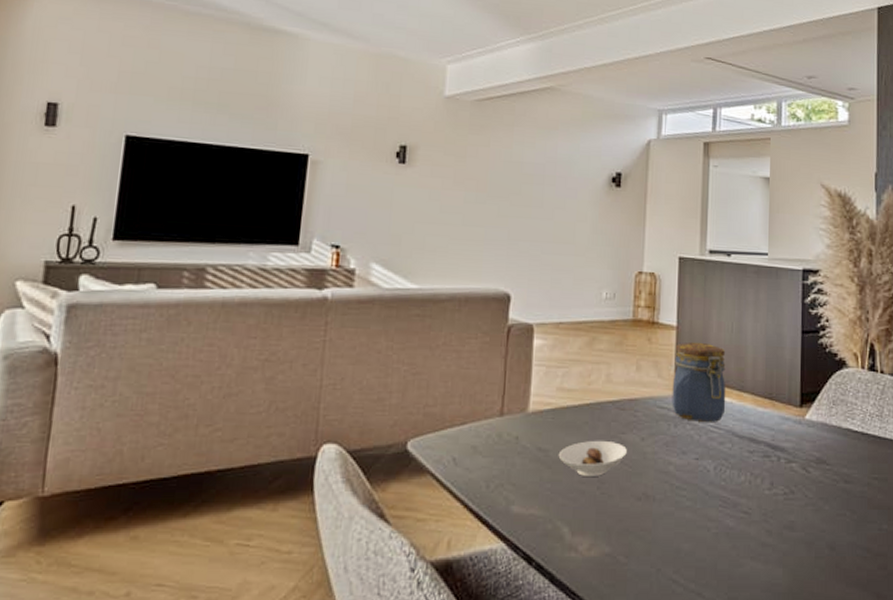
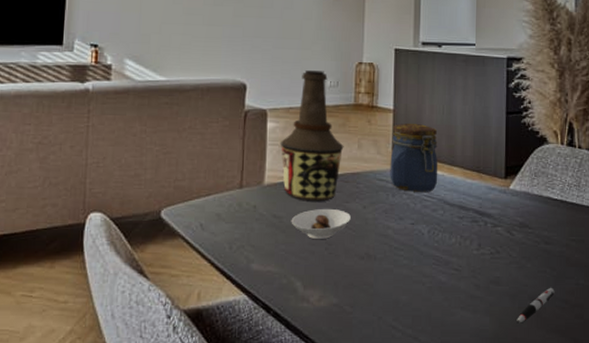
bottle: none [547,280,621,432] -> present [280,70,344,202]
pen: none [813,534,855,576] -> present [517,288,555,323]

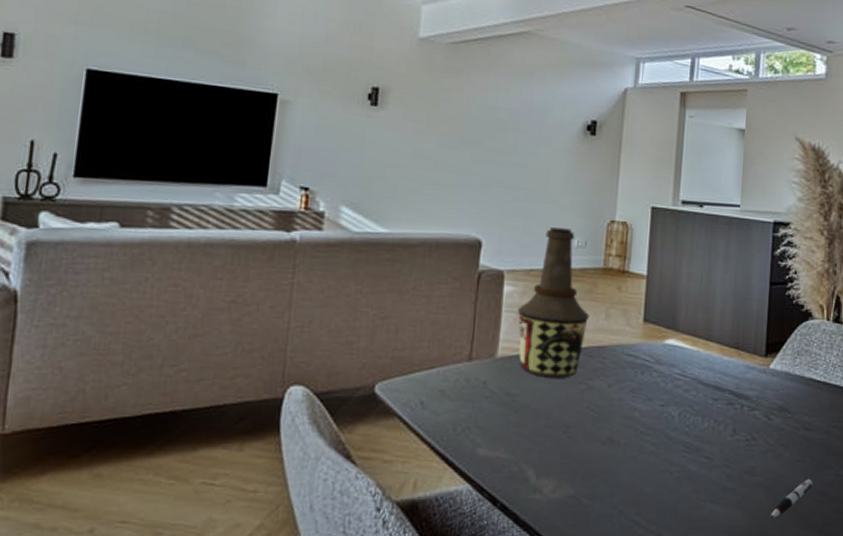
saucer: present [291,208,351,239] -> none [525,386,594,421]
jar: present [390,123,438,192] -> none [639,291,694,370]

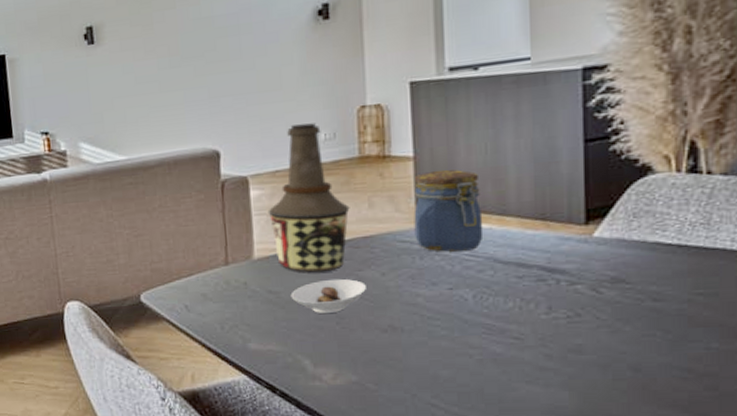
saucer: none [525,386,594,421] -> present [290,279,366,313]
jar: none [639,291,694,370] -> present [413,169,484,252]
pen: present [770,479,813,519] -> none [610,355,670,398]

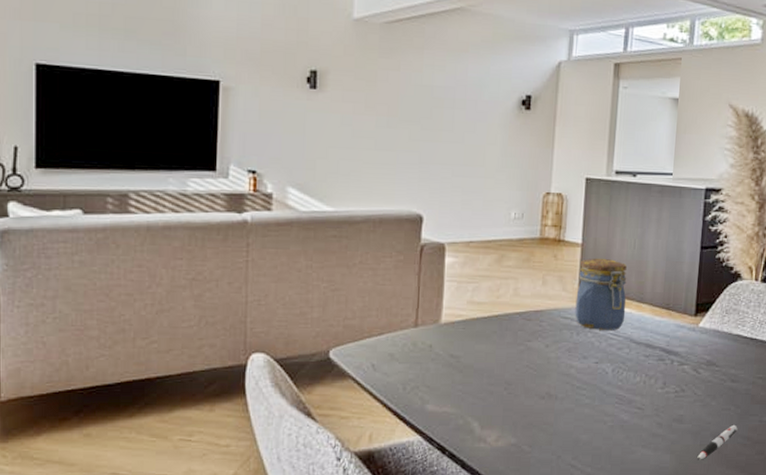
bottle: present [267,123,350,273] -> none [458,201,528,340]
saucer: present [290,279,366,313] -> none [469,347,532,379]
pen: none [610,355,670,398] -> present [697,425,738,460]

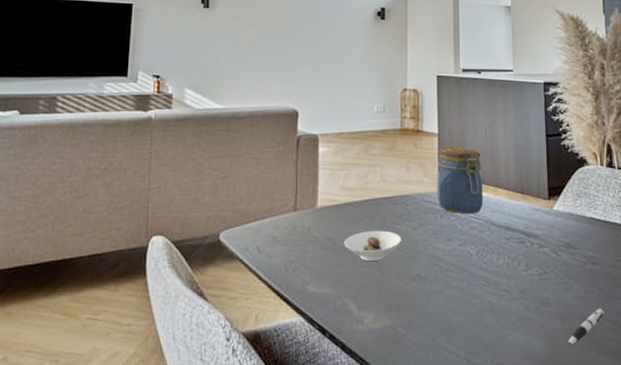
saucer: none [469,347,532,379] -> present [344,230,401,261]

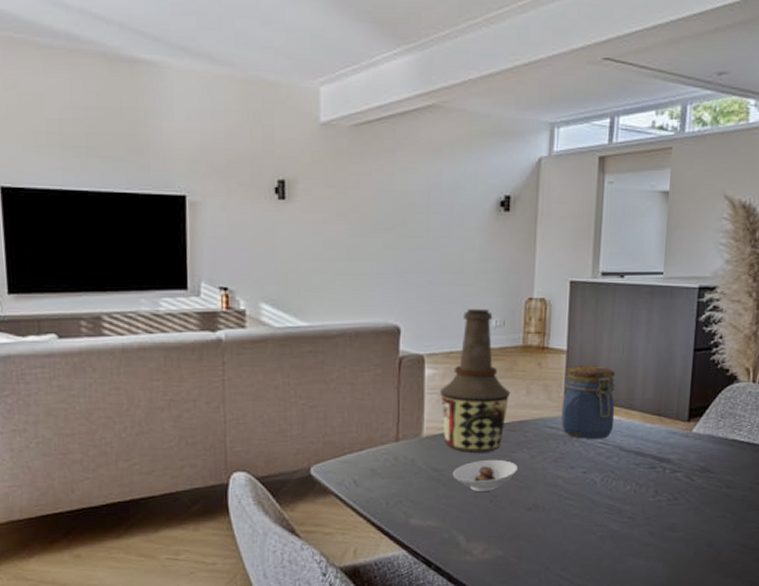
bottle: none [331,97,392,224] -> present [439,309,511,453]
pen: present [568,309,604,345] -> none [691,533,734,569]

